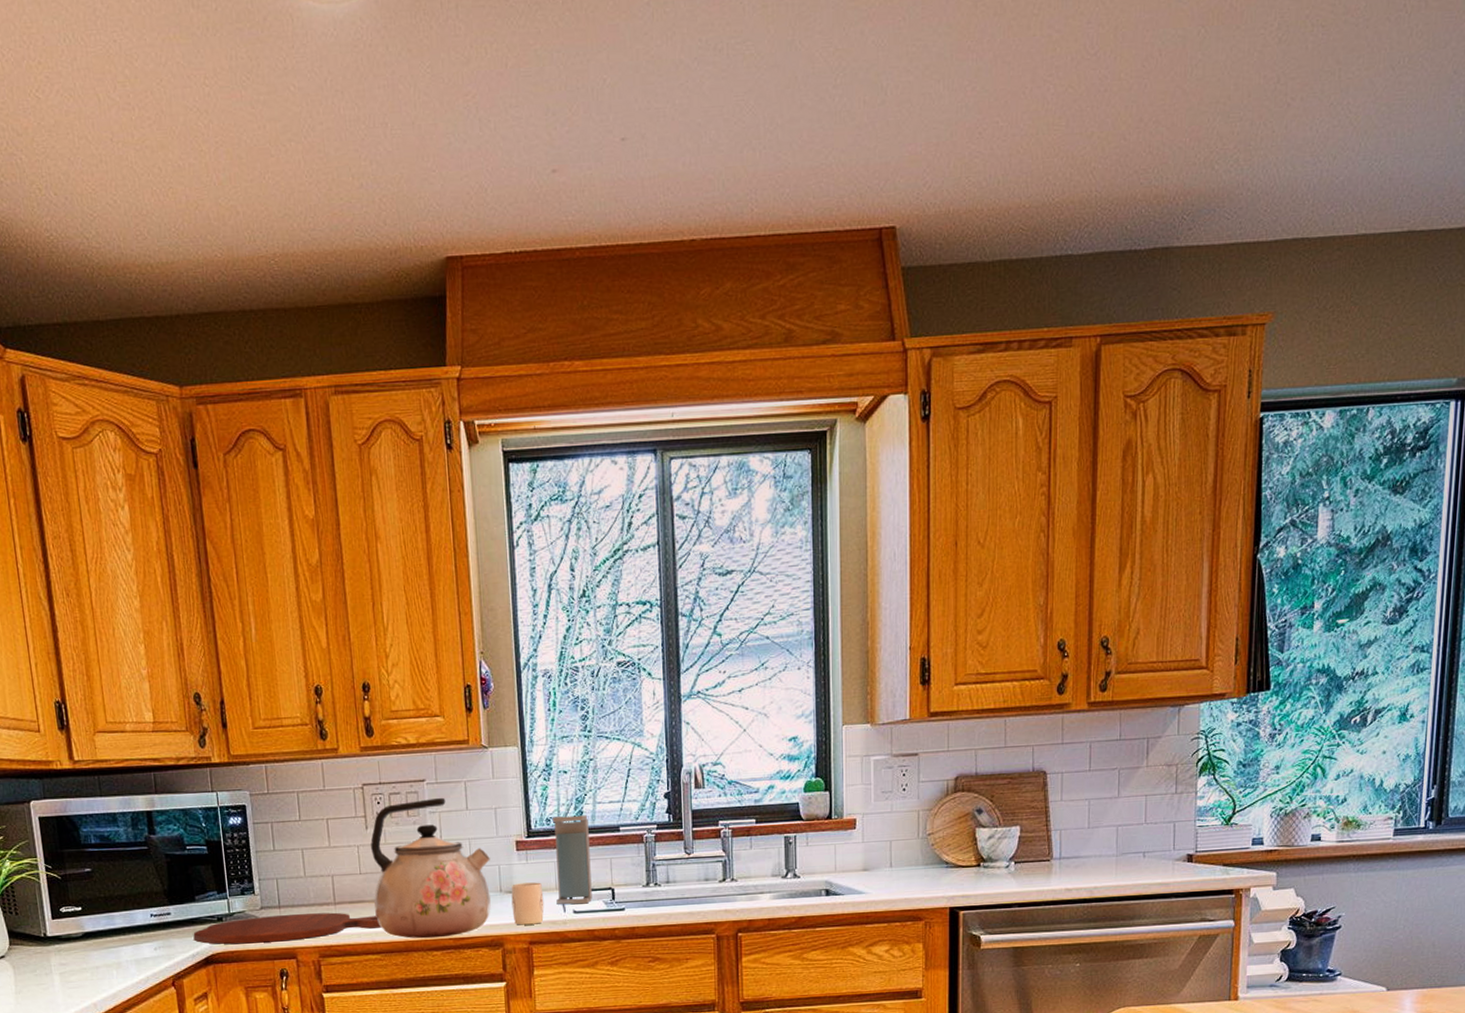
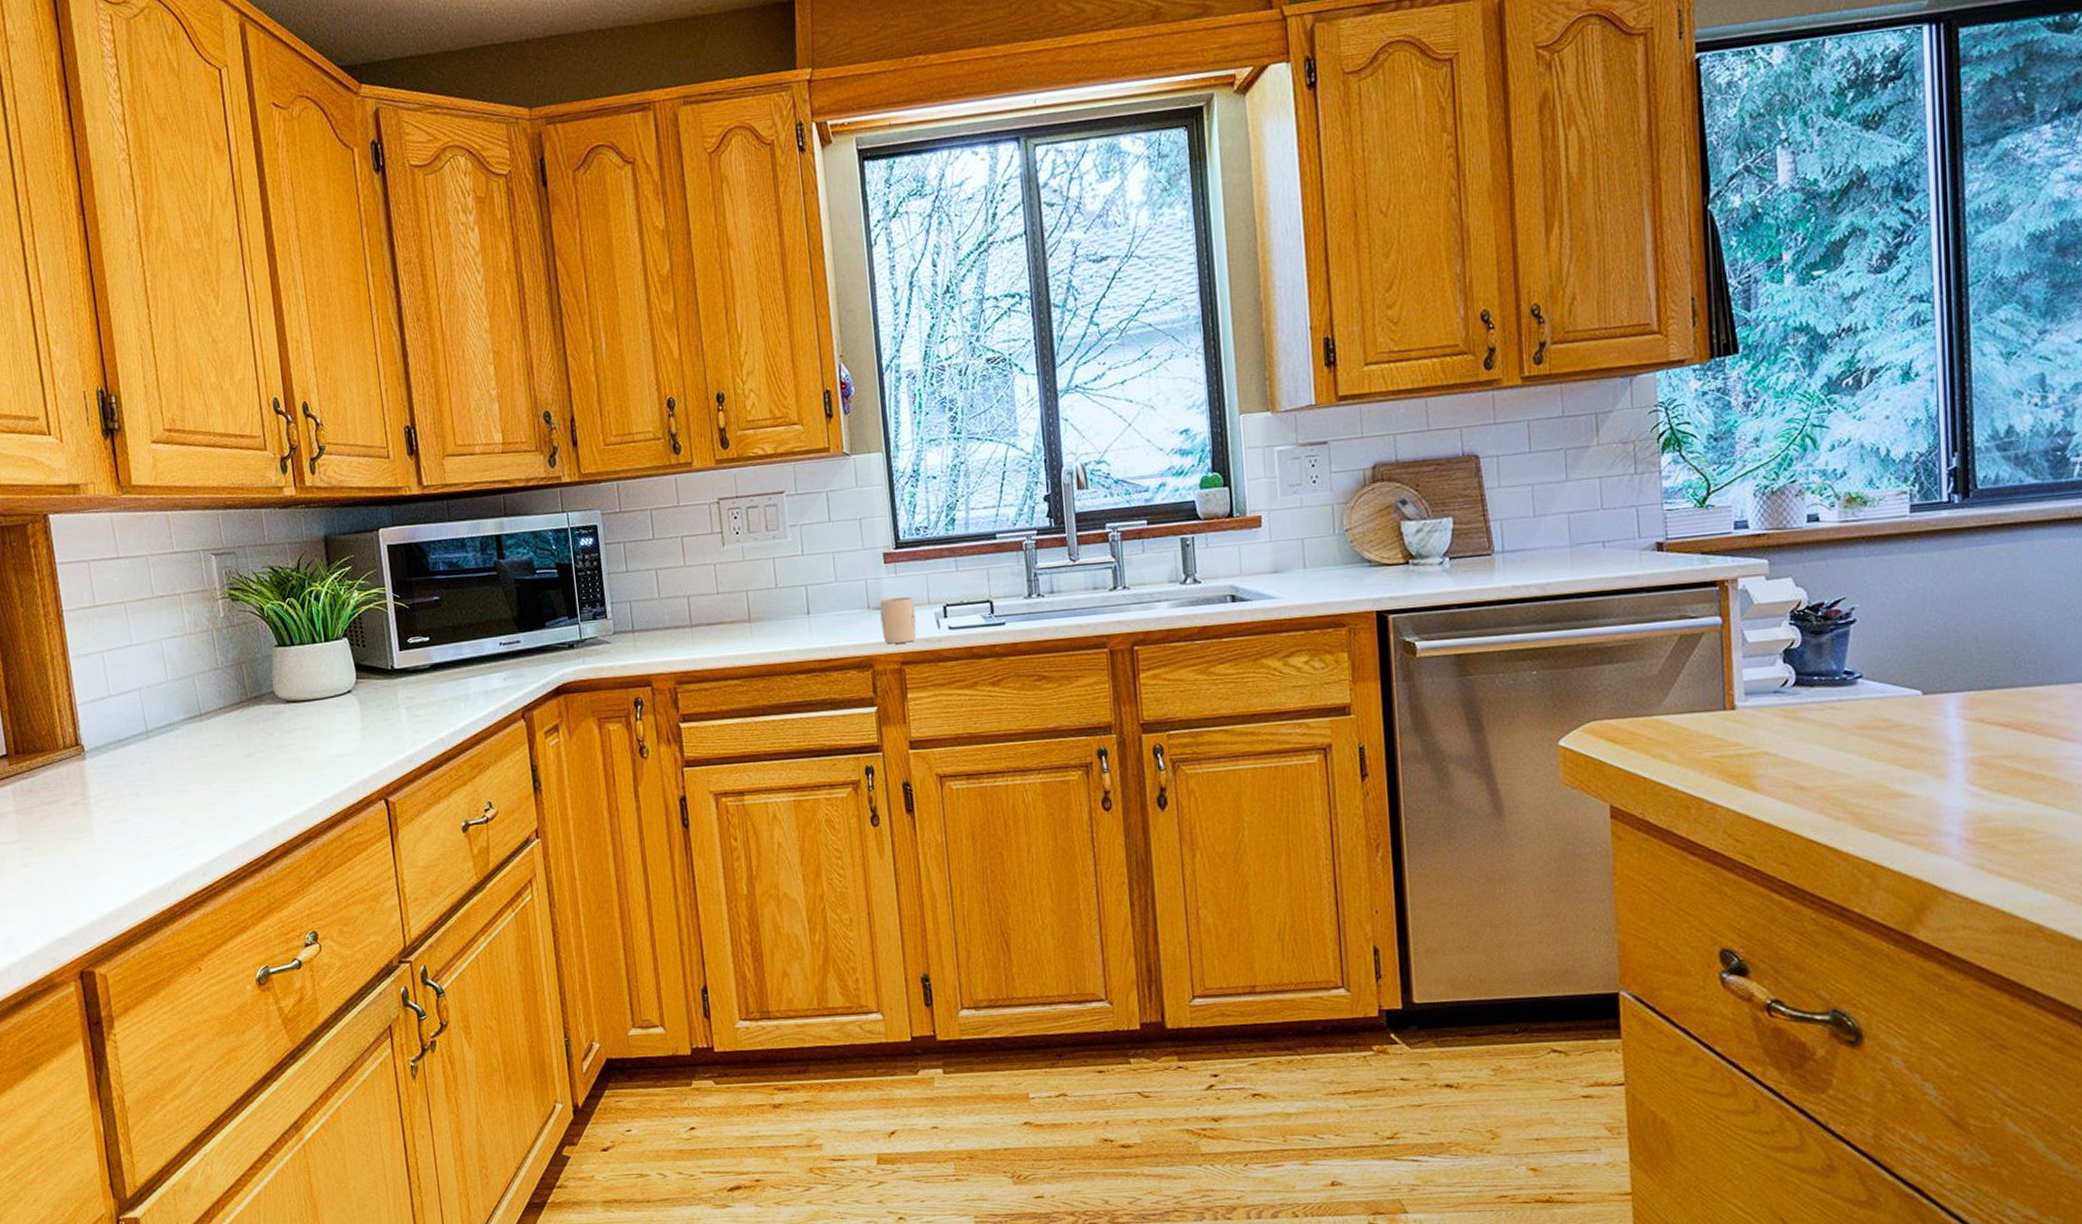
cutting board: present [193,912,382,945] -> none [543,635,741,673]
kettle: present [370,797,492,939] -> none [728,509,859,662]
soap dispenser: present [553,815,592,905] -> none [922,522,969,620]

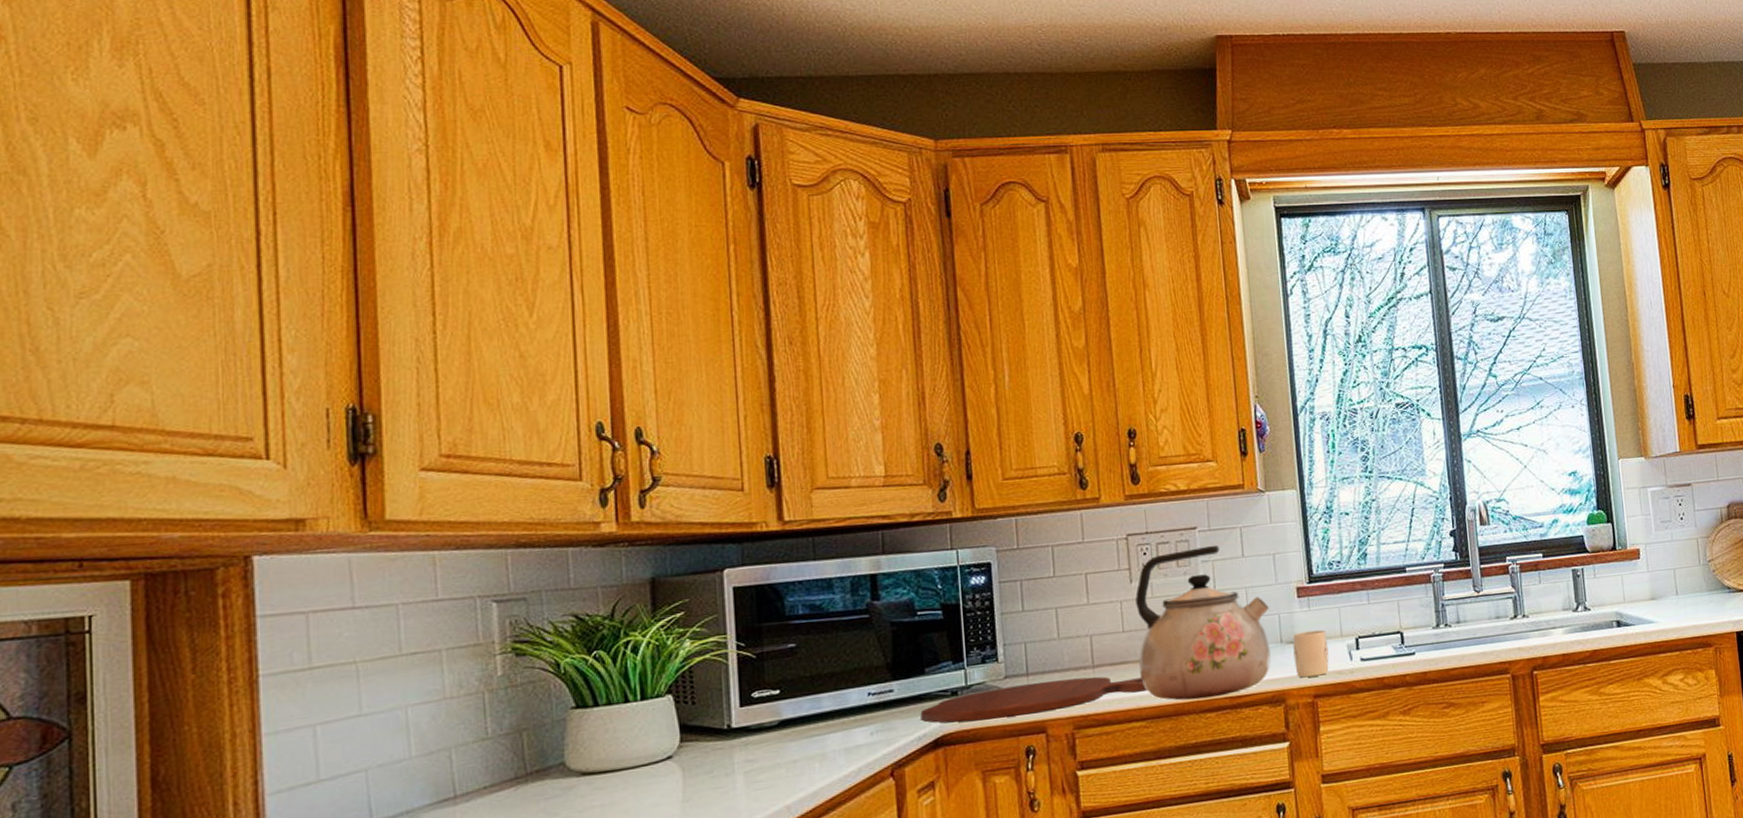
cutting board: none [543,635,741,673] -> present [920,676,1147,723]
kettle: none [728,509,859,662] -> present [1135,545,1272,700]

